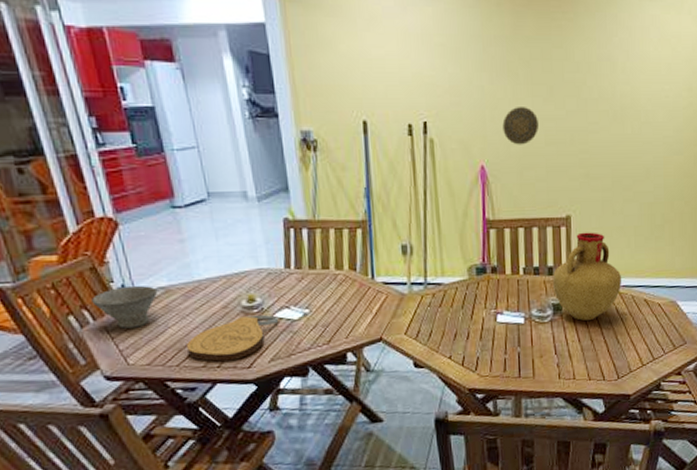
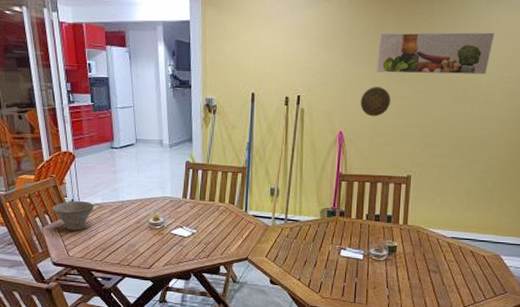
cutting board: present [187,314,279,362] -> none [109,230,174,262]
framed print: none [516,35,650,89] -> present [375,32,495,75]
vase: present [552,232,622,321] -> none [389,190,452,263]

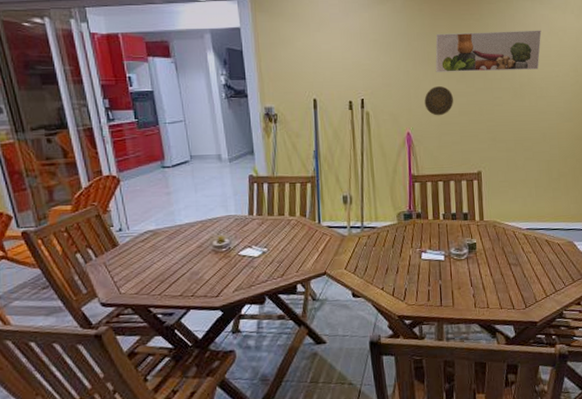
bowl: present [52,200,95,231] -> none [95,229,148,264]

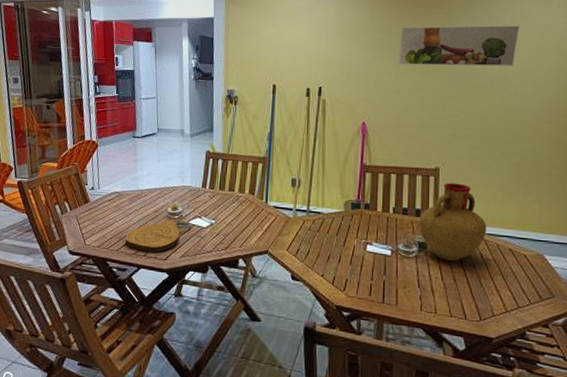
cutting board: none [168,252,243,292] -> present [125,219,192,252]
decorative plate: present [424,86,453,116] -> none [383,78,414,108]
vase: none [467,184,526,258] -> present [419,183,487,261]

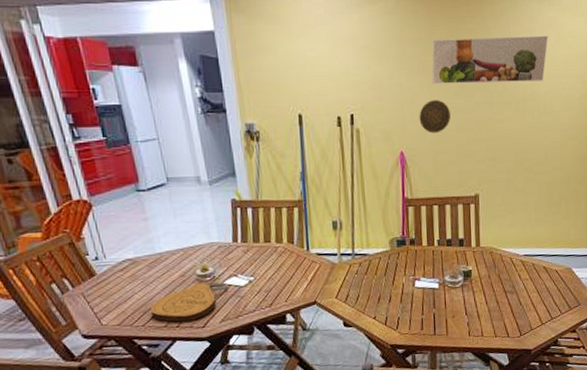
decorative plate: none [383,78,414,108] -> present [419,100,450,134]
vase: present [419,183,487,261] -> none [462,208,524,286]

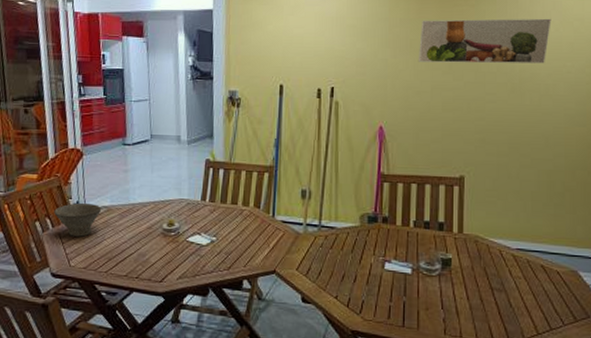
bowl: none [70,257,126,295] -> present [54,202,102,237]
cutting board: present [151,281,228,322] -> none [115,236,191,274]
decorative plate: present [419,100,450,134] -> none [402,77,436,110]

